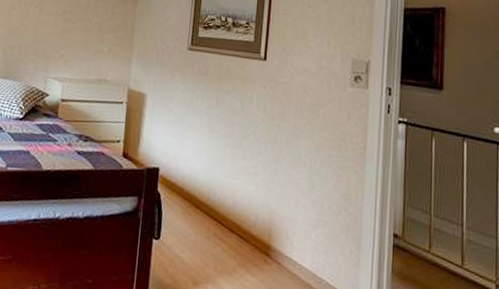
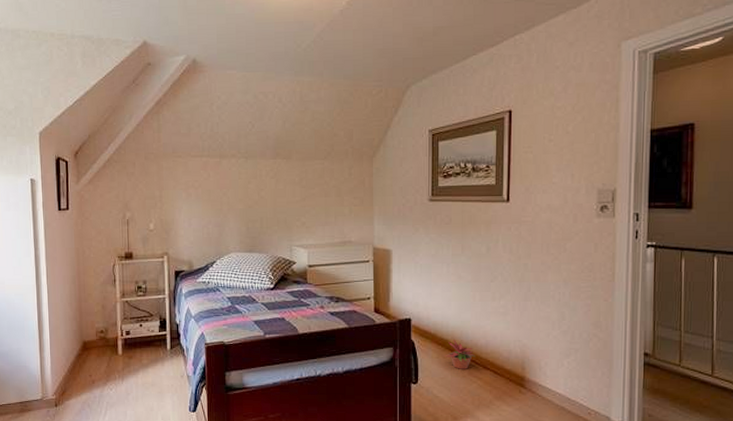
potted plant: none [188,195,222,230] -> present [442,339,475,369]

